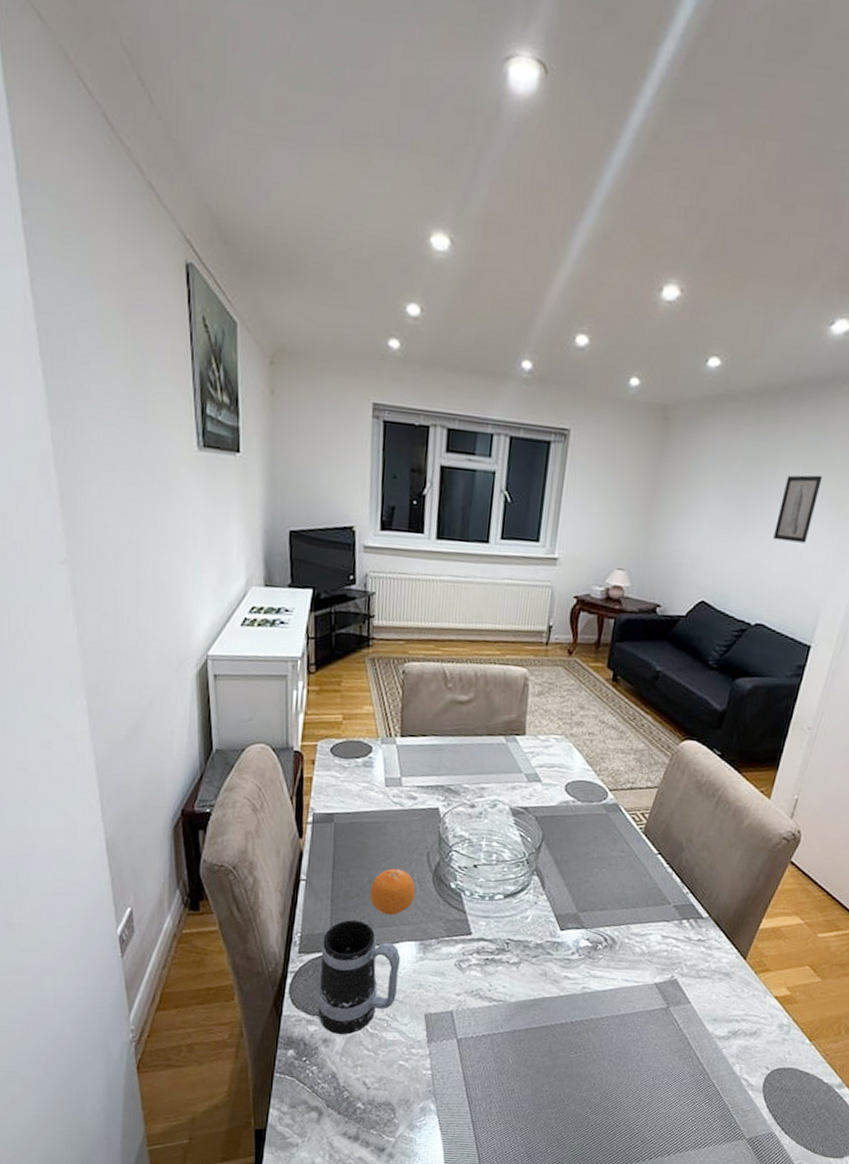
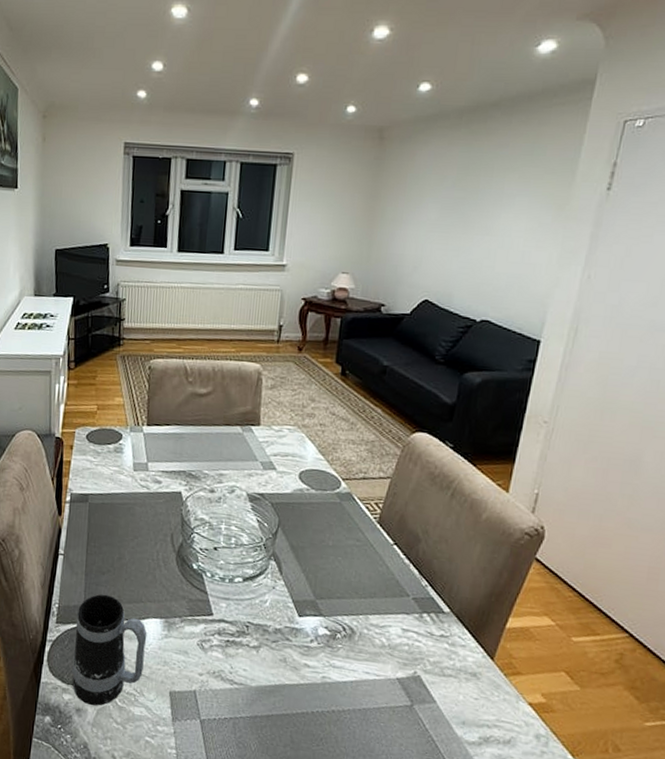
fruit: present [369,868,416,915] -> none [119,547,161,592]
wall art: present [773,475,823,543] -> none [493,180,540,243]

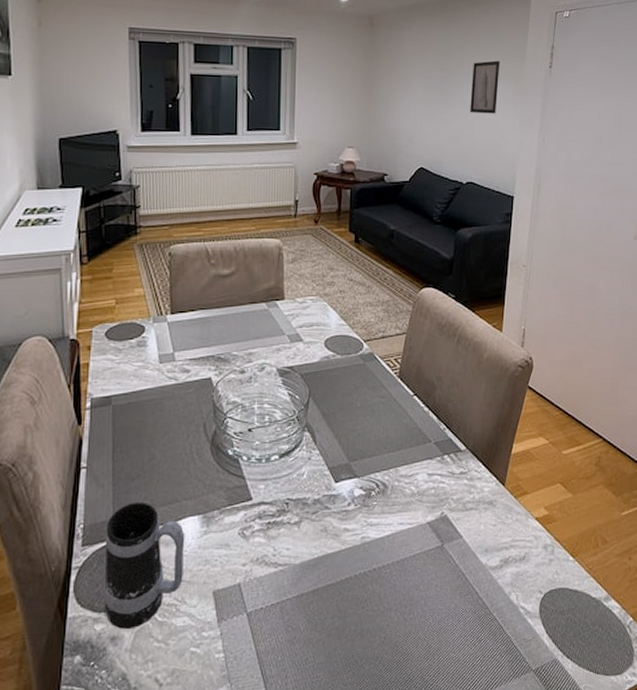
wall art: none [493,180,540,243] -> present [470,60,500,114]

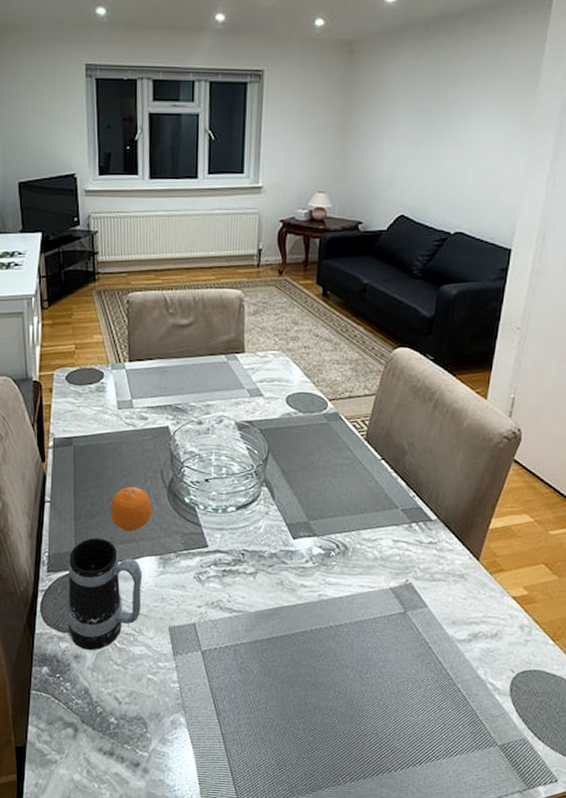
fruit: none [150,443,195,492] -> present [109,487,152,532]
wall art: present [470,60,500,114] -> none [464,90,506,154]

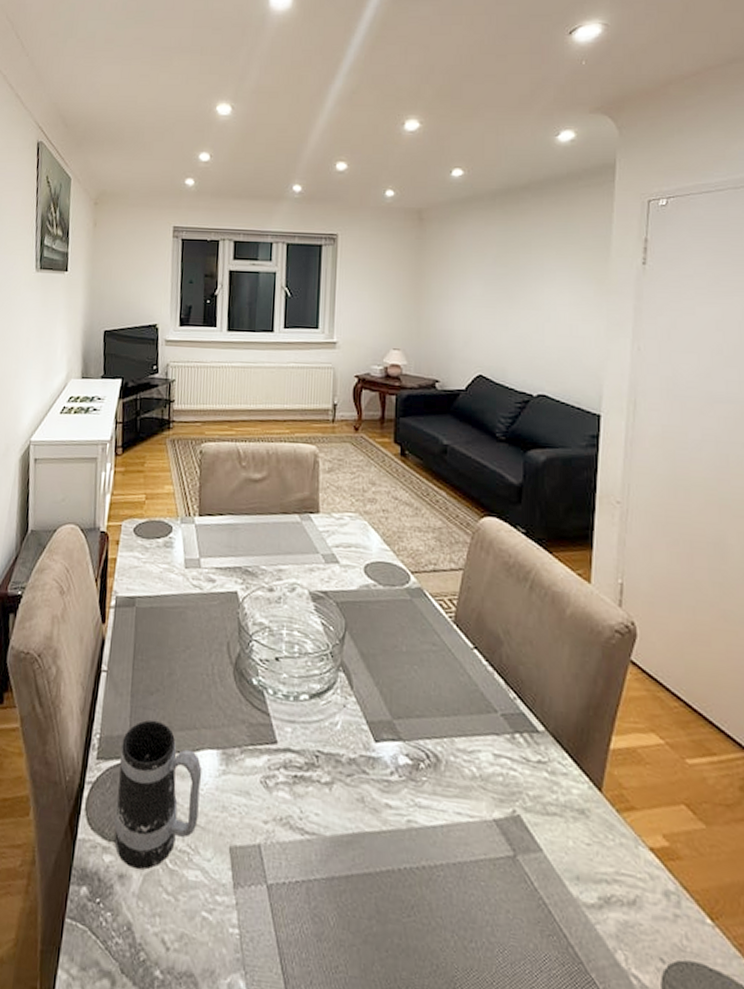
fruit: present [109,487,152,532] -> none [169,660,217,716]

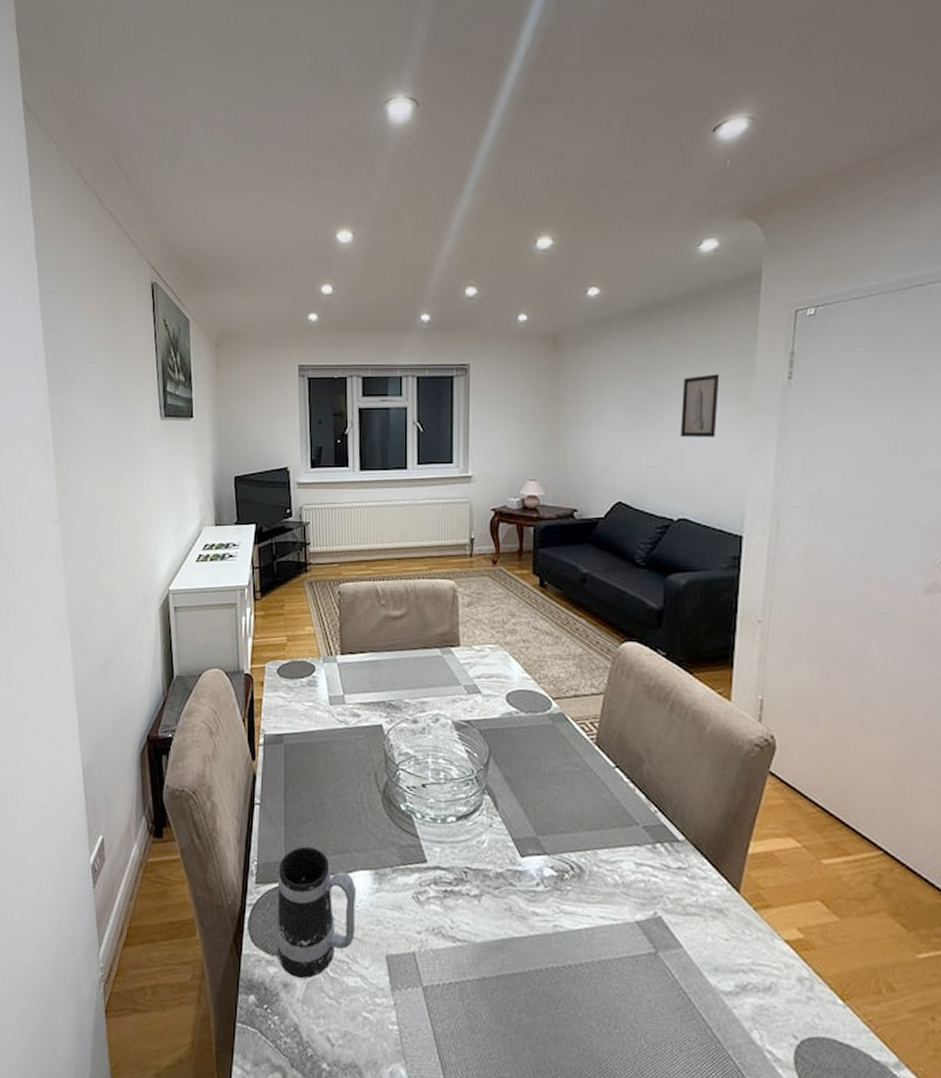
wall art: none [540,256,577,317] -> present [680,374,720,437]

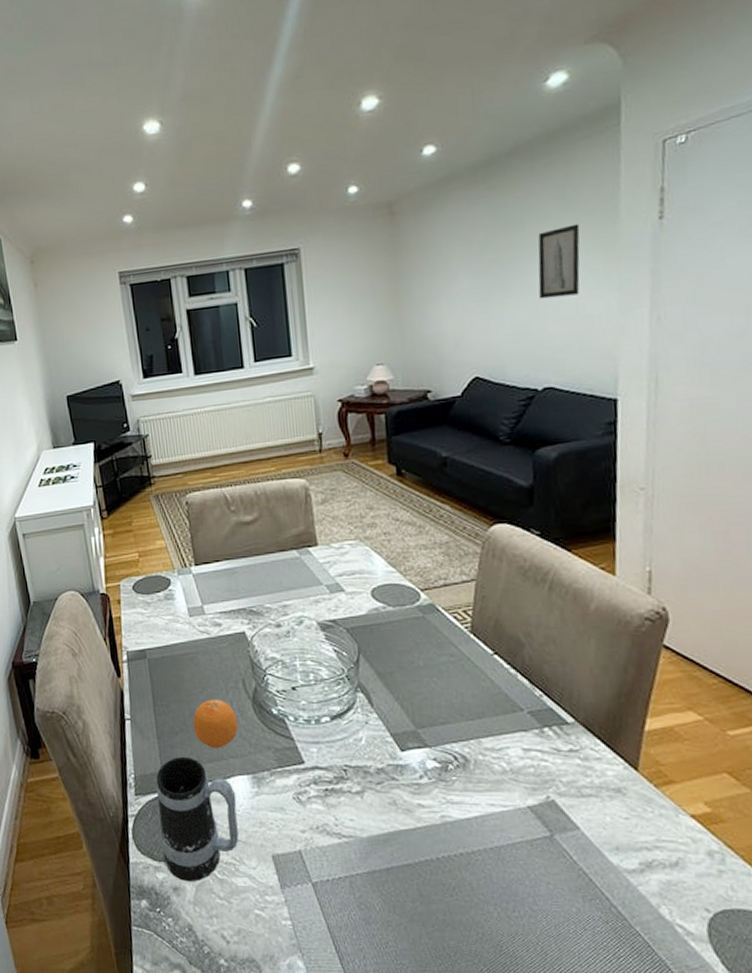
fruit: none [321,790,366,841] -> present [192,699,239,748]

